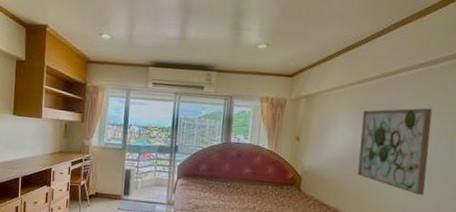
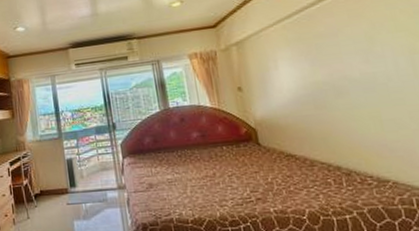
wall art: present [357,107,432,195] -> none [302,27,402,123]

